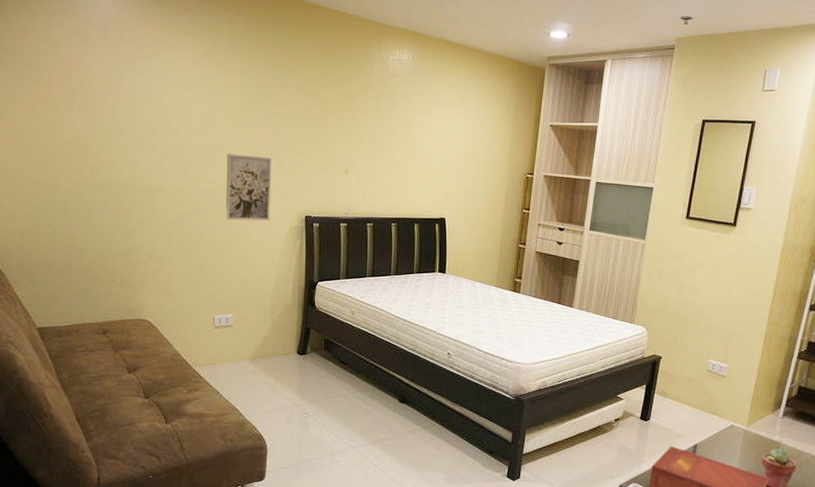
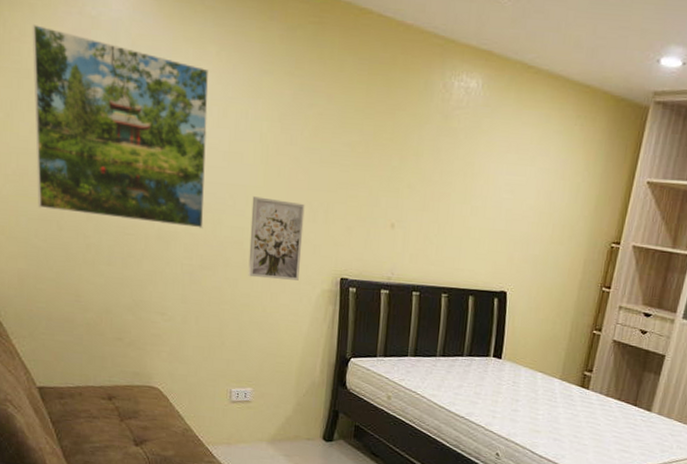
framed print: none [32,25,186,183] -> present [32,23,209,229]

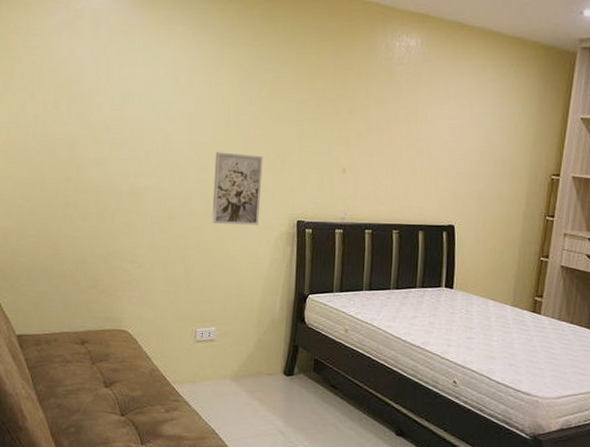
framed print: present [32,23,209,229] -> none [24,19,177,183]

